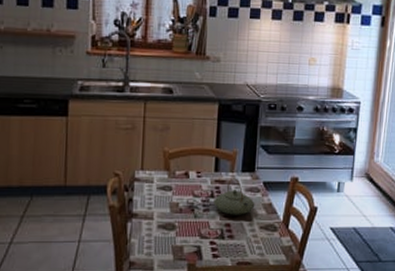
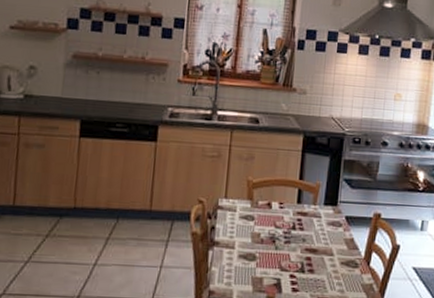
teapot: present [213,178,255,215] -> none [295,211,337,249]

